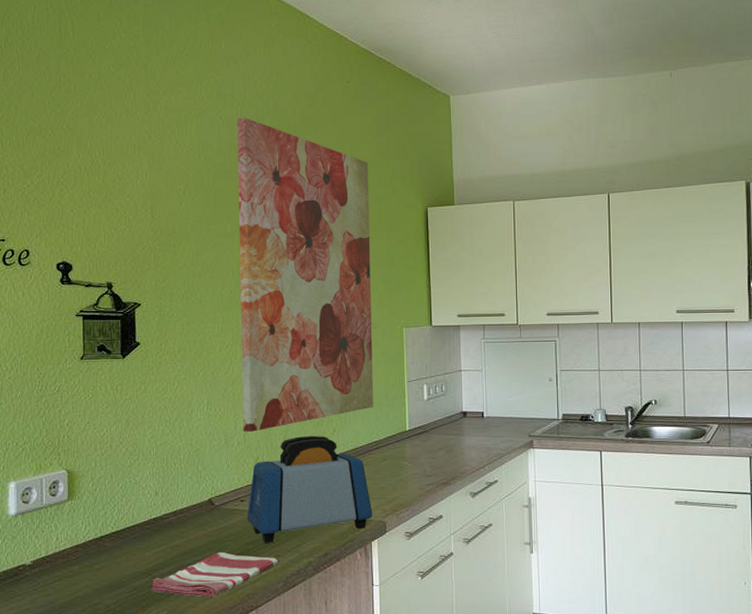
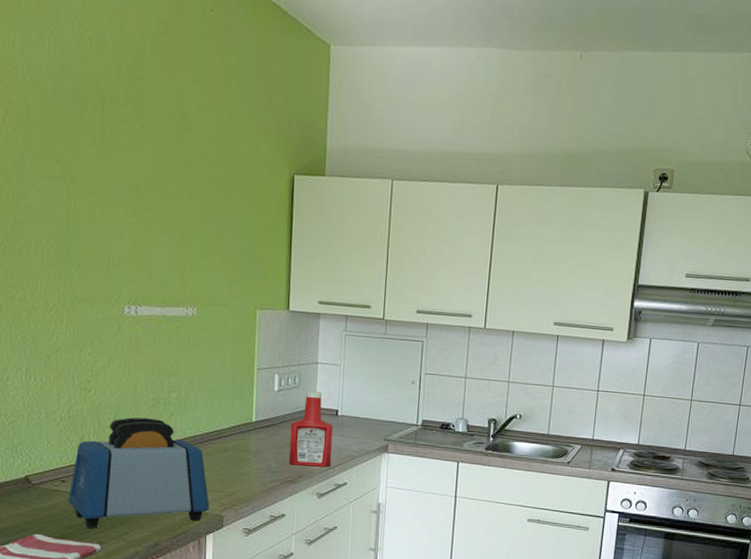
wall art: present [237,117,374,432] -> none [66,35,230,408]
ketchup bottle: none [441,396,481,468] -> present [288,390,333,467]

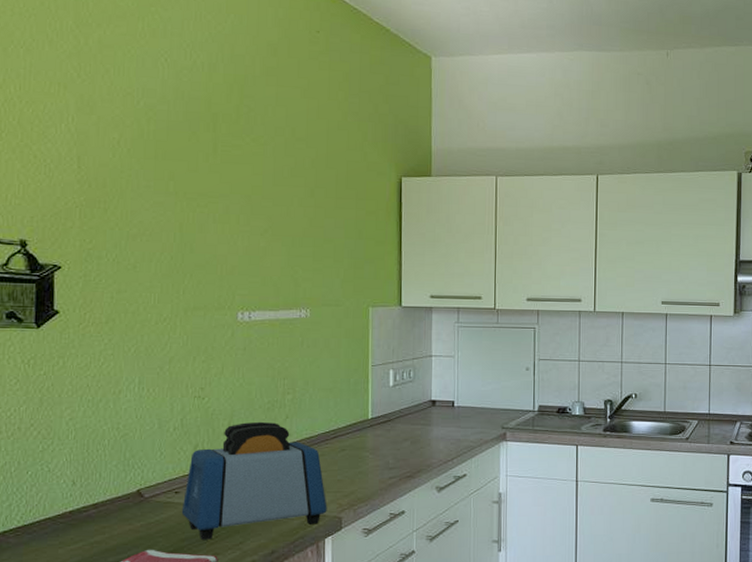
ketchup bottle: present [288,390,333,467] -> none [406,383,450,460]

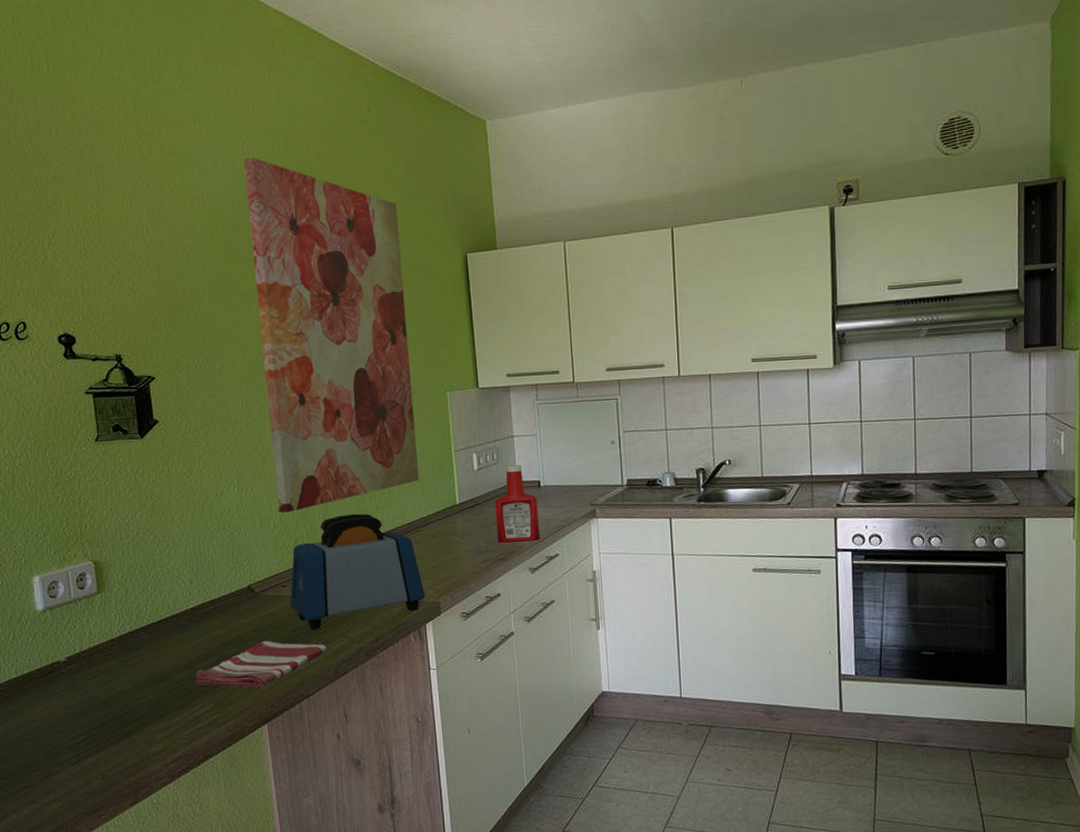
wall art: none [180,61,337,416] -> present [244,157,420,513]
ketchup bottle: none [406,383,450,460] -> present [494,464,540,543]

